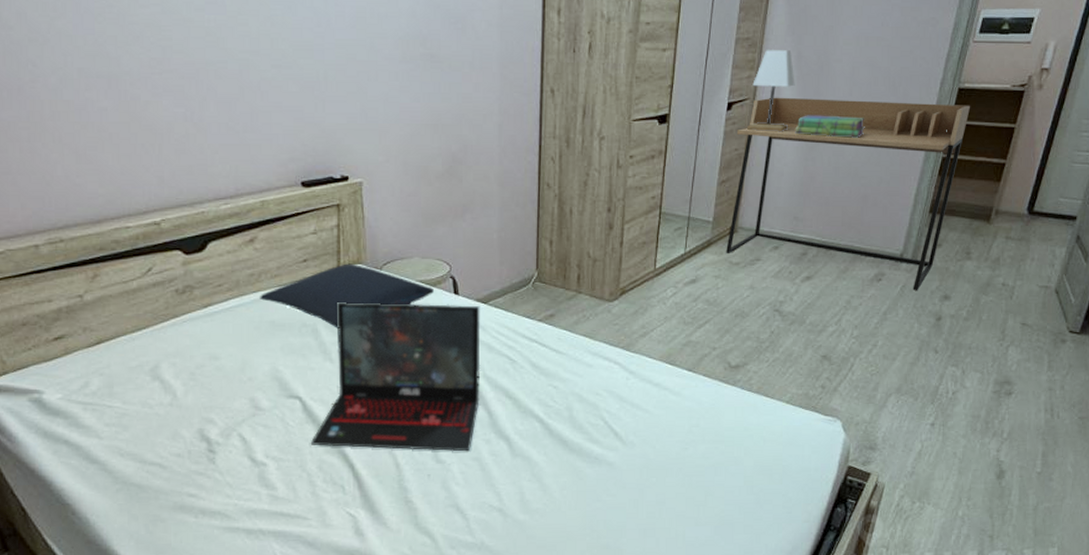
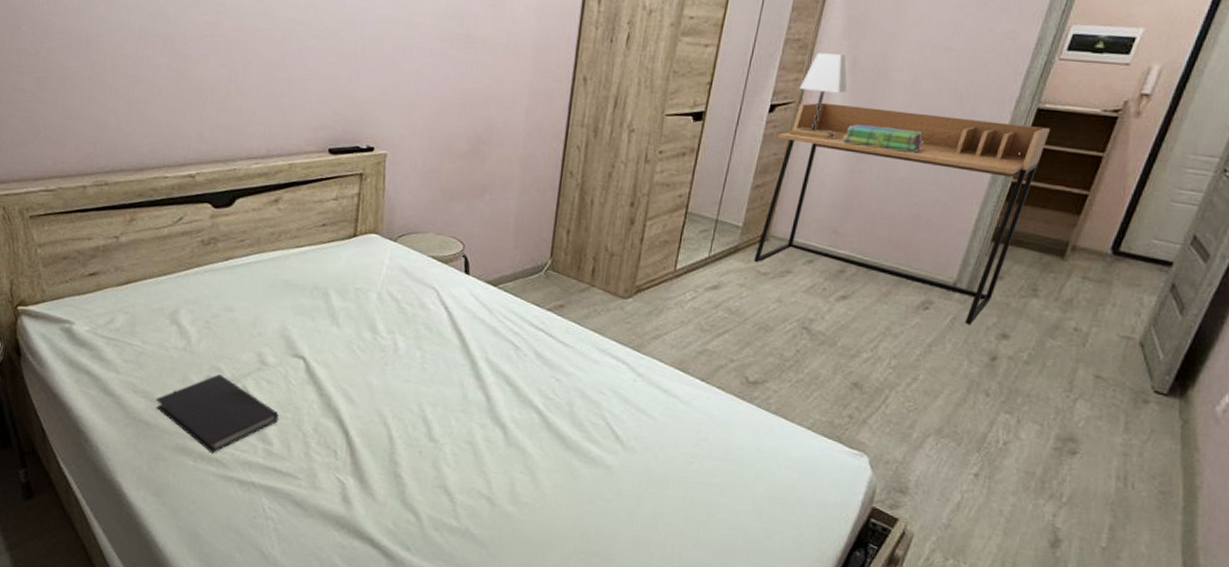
diary: none [145,425,280,507] -> present [156,374,279,454]
pillow: present [260,263,434,328] -> none [278,232,445,295]
laptop: present [311,302,481,452] -> none [310,269,490,434]

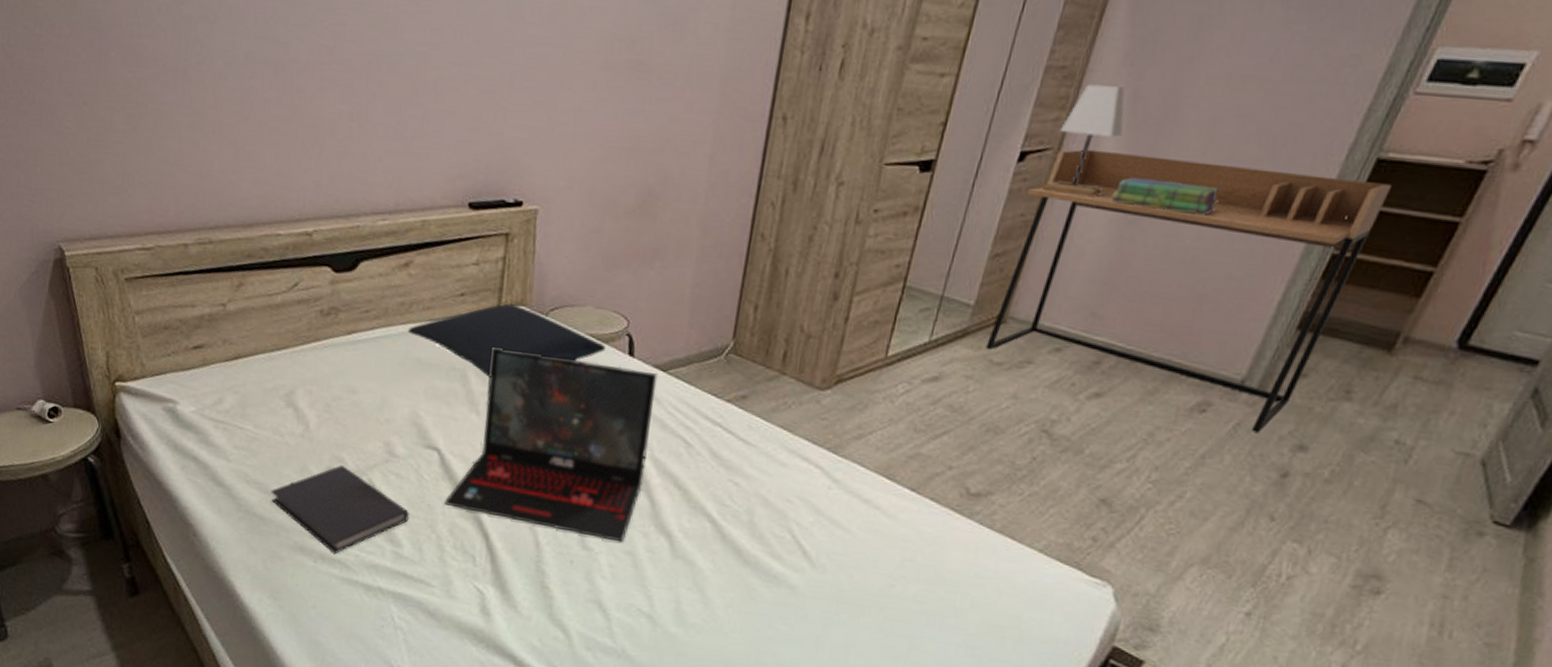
pillow: none [278,232,445,295] -> present [408,303,605,377]
laptop: none [310,269,490,434] -> present [445,347,658,543]

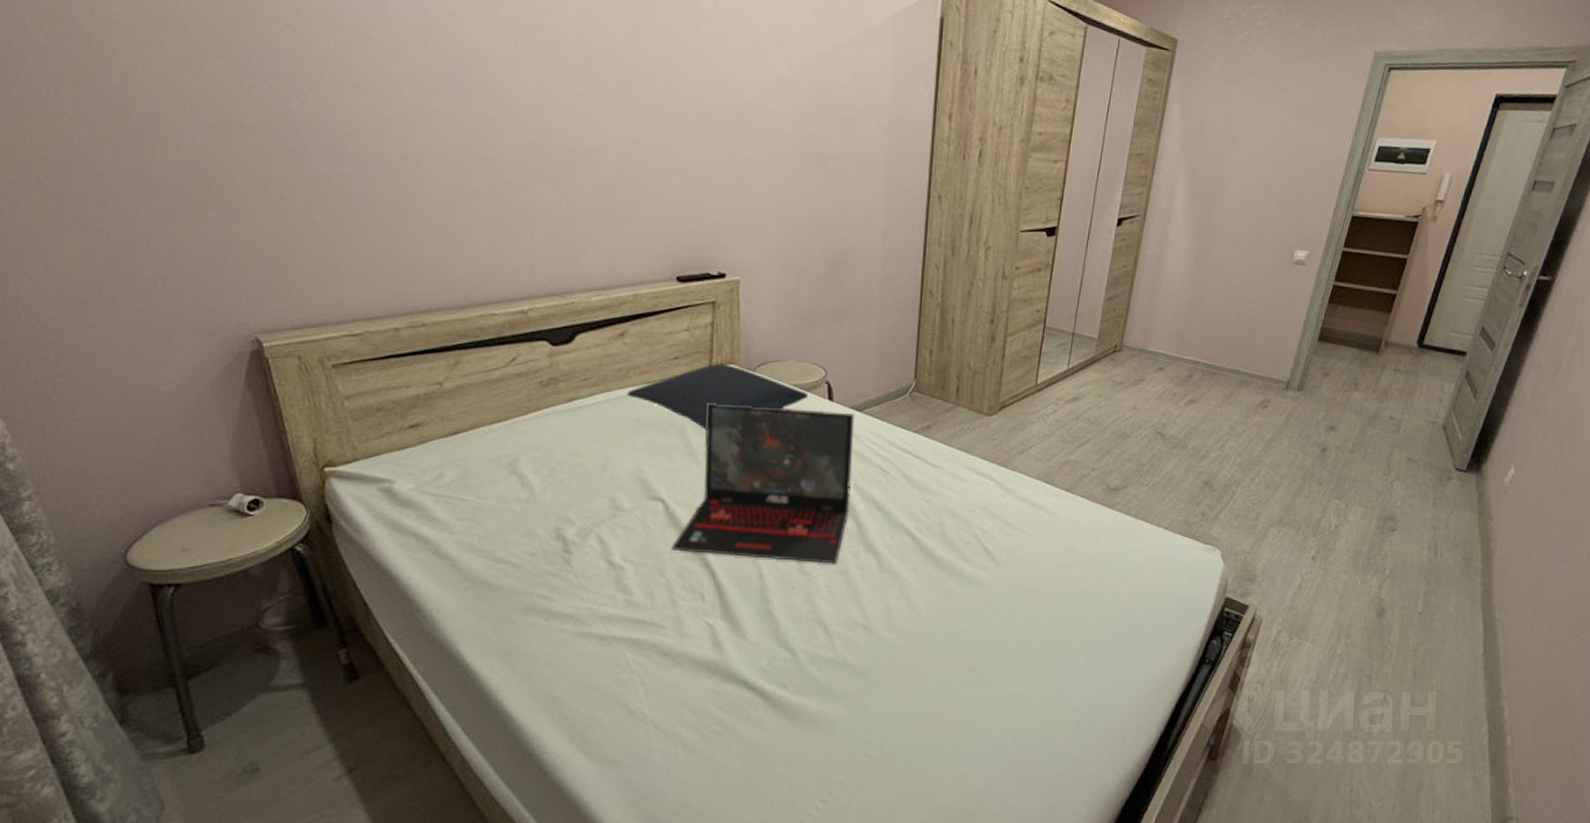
diary: present [270,465,409,555] -> none [497,525,638,611]
desk: present [986,149,1393,432] -> none [1110,215,1364,419]
lamp: present [1042,84,1125,198] -> none [1137,167,1187,251]
stack of books: present [1111,177,1219,215] -> none [1185,235,1256,261]

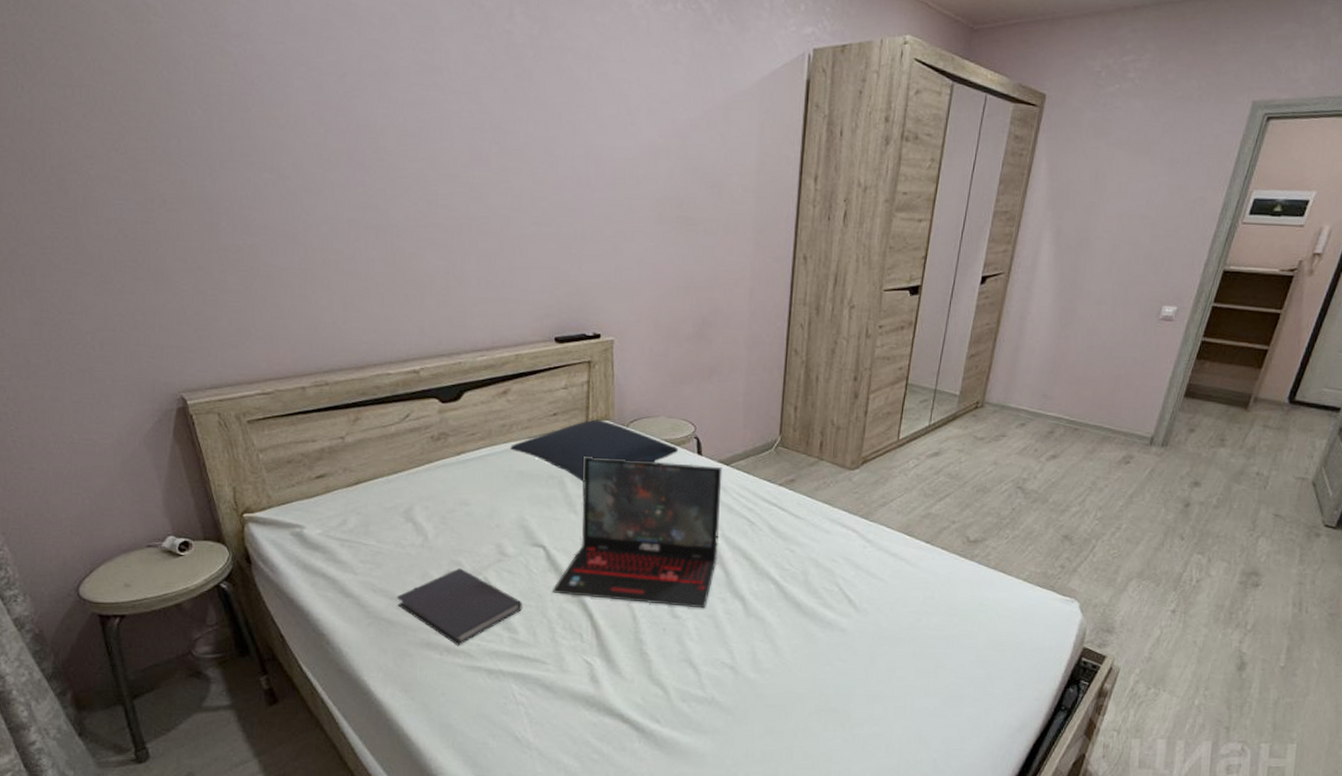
diary: none [497,525,638,611] -> present [396,568,522,646]

